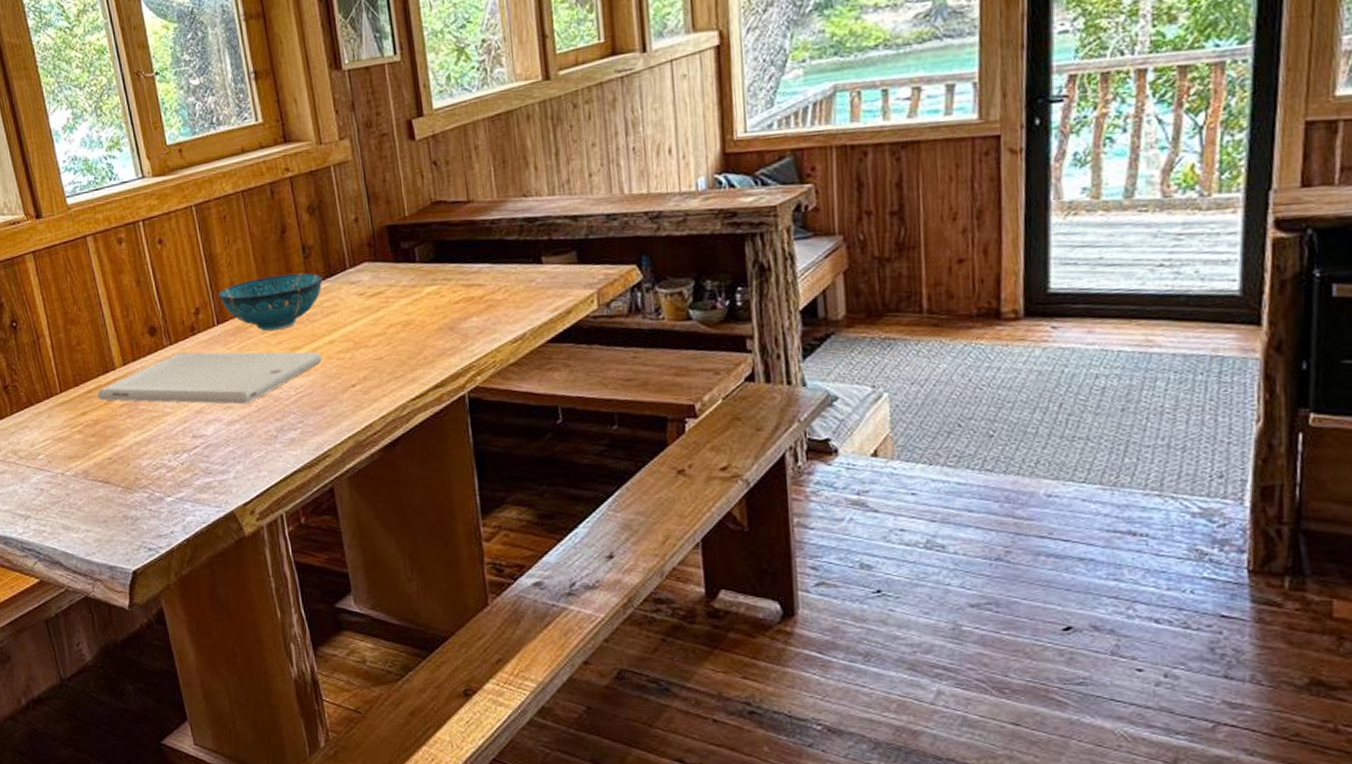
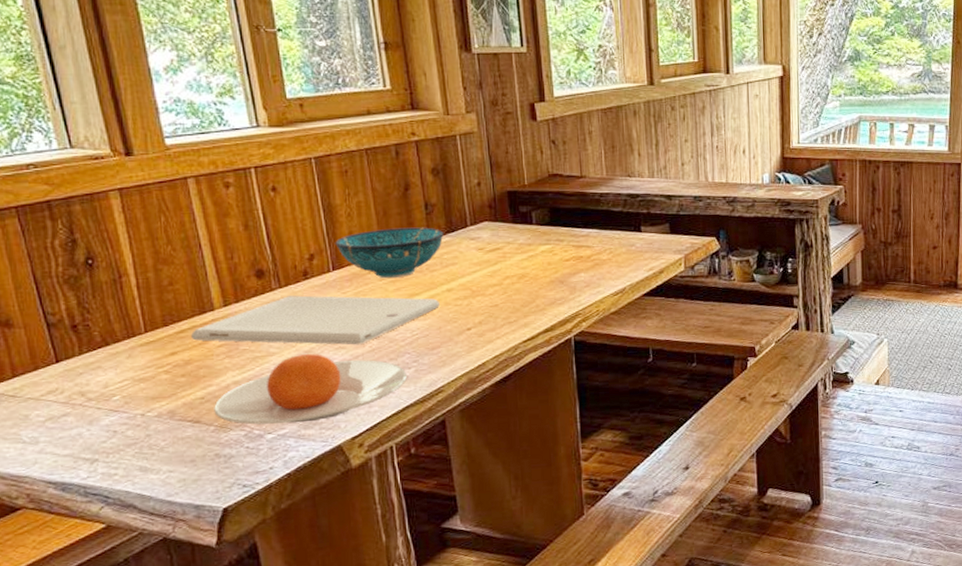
plate: none [120,414,293,487] -> present [214,354,407,425]

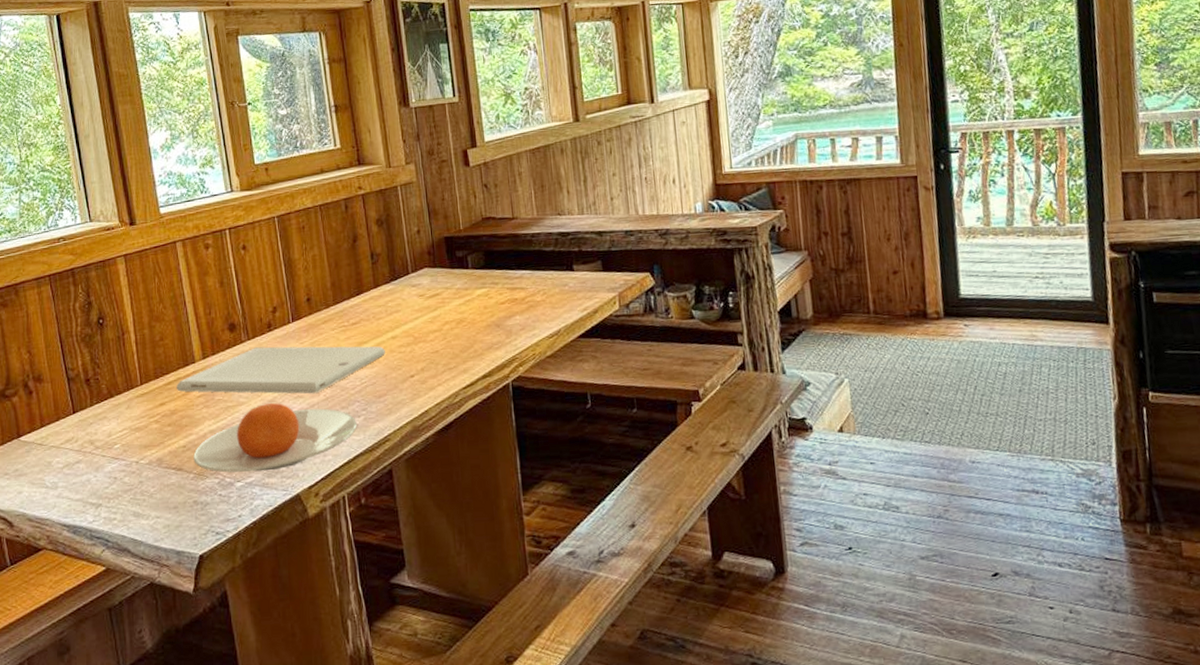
decorative bowl: present [335,227,444,279] -> none [294,276,388,328]

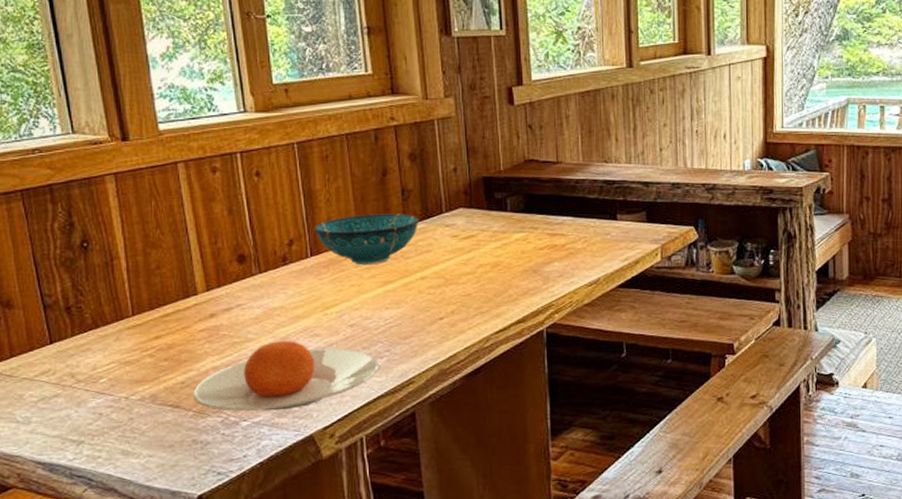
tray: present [177,346,385,394] -> none [175,281,413,333]
decorative bowl: none [294,276,388,328] -> present [314,213,419,266]

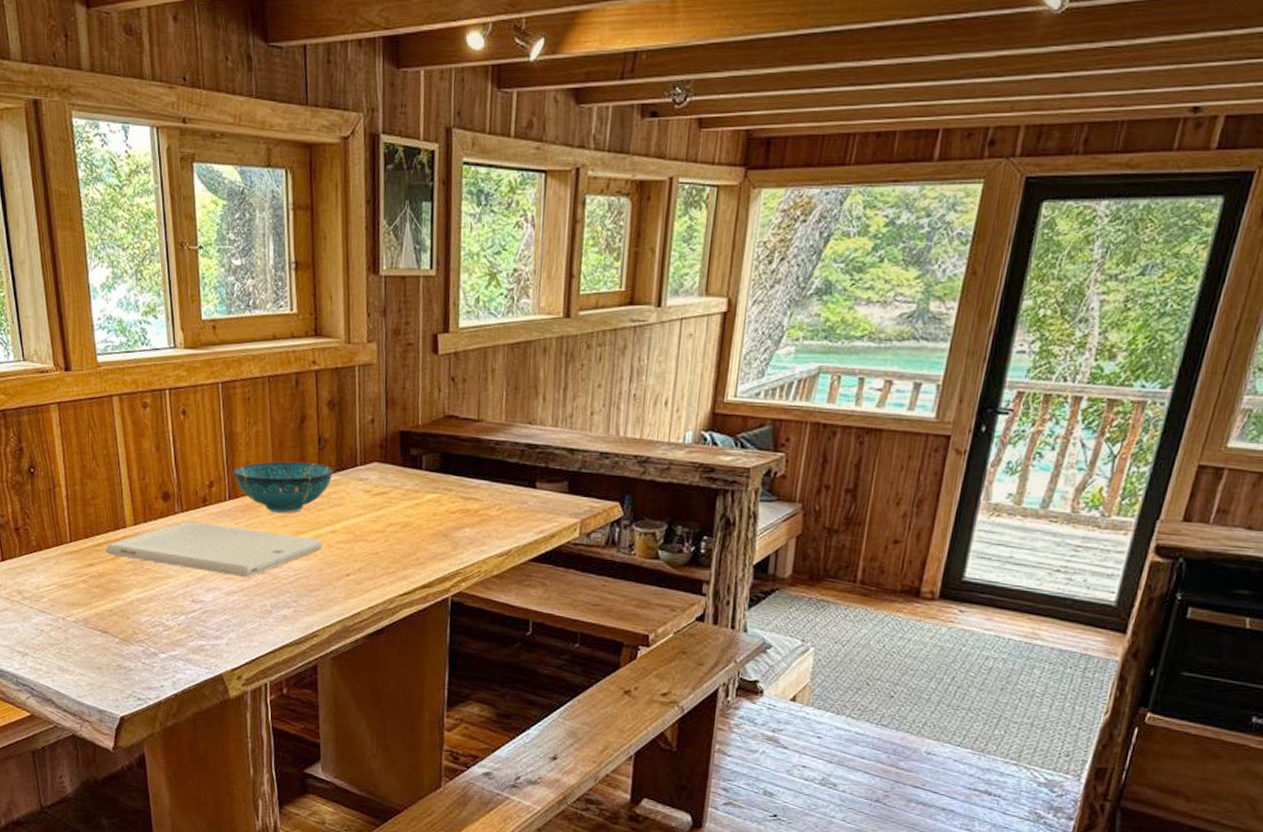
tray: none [175,281,413,333] -> present [106,521,323,578]
plate: present [193,341,379,411] -> none [119,580,286,648]

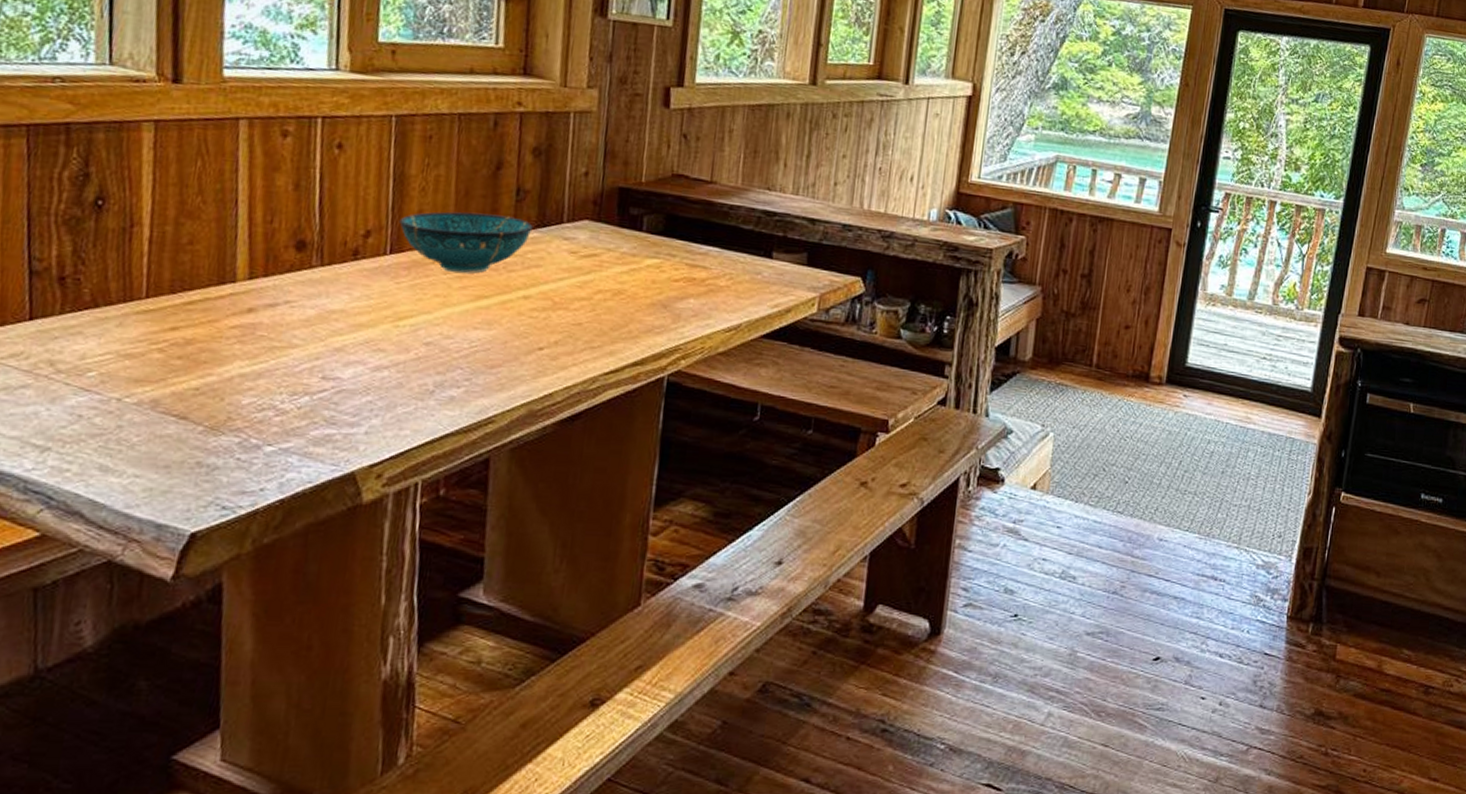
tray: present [106,521,323,578] -> none [200,277,512,350]

